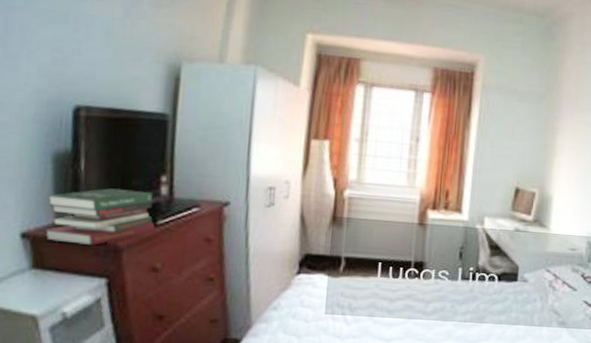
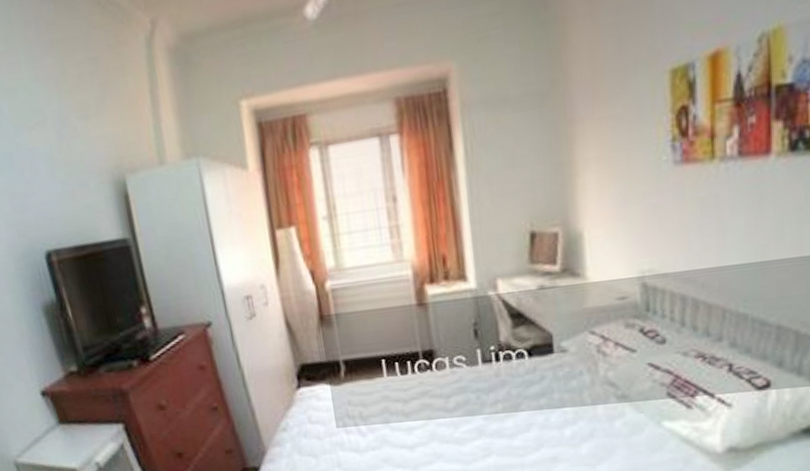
books: present [44,188,155,245] -> none [50,327,151,396]

